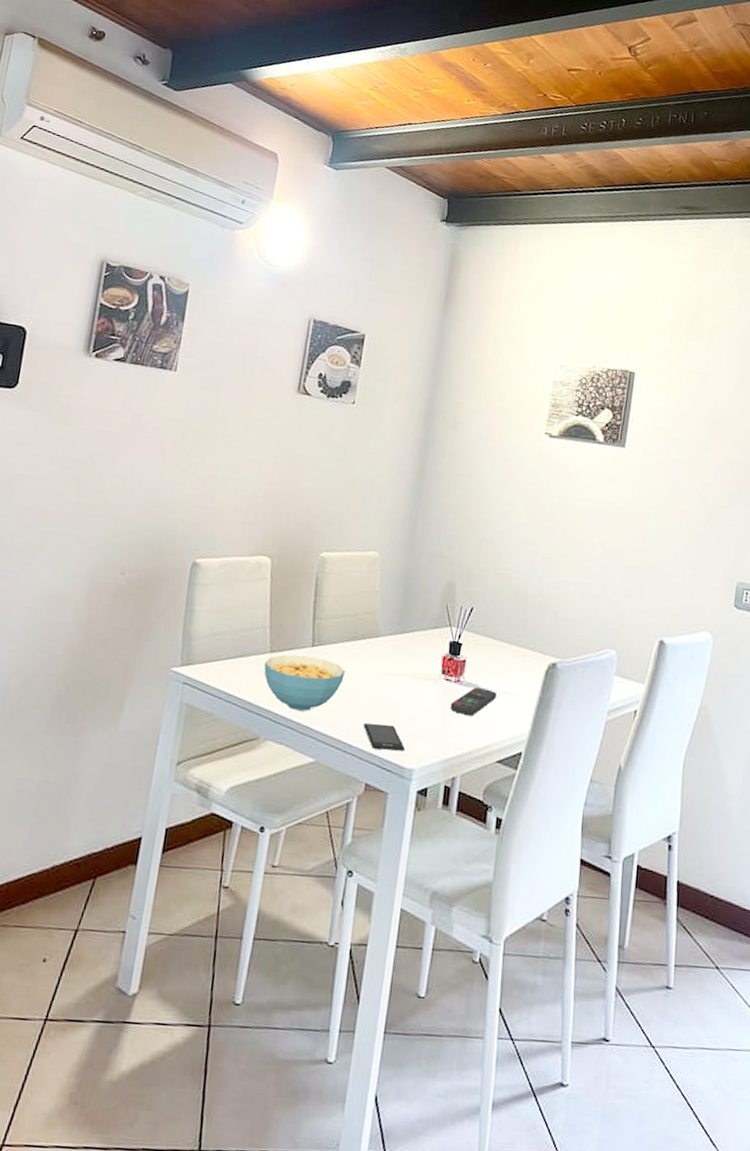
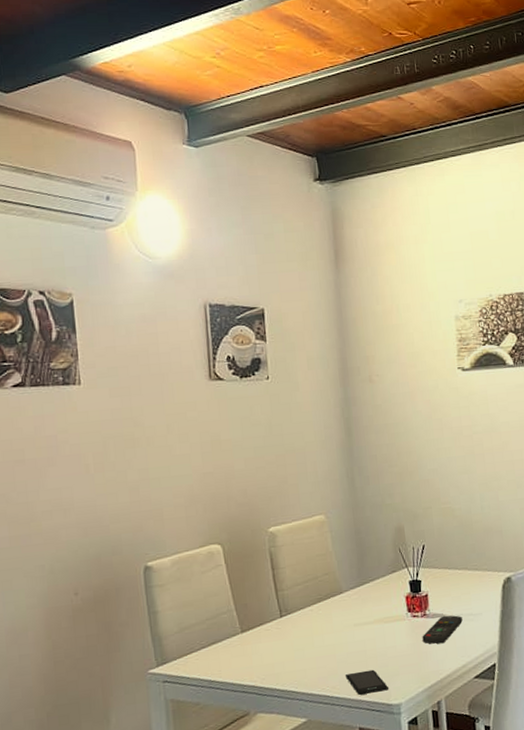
cereal bowl: present [264,654,345,711] -> none [237,626,318,680]

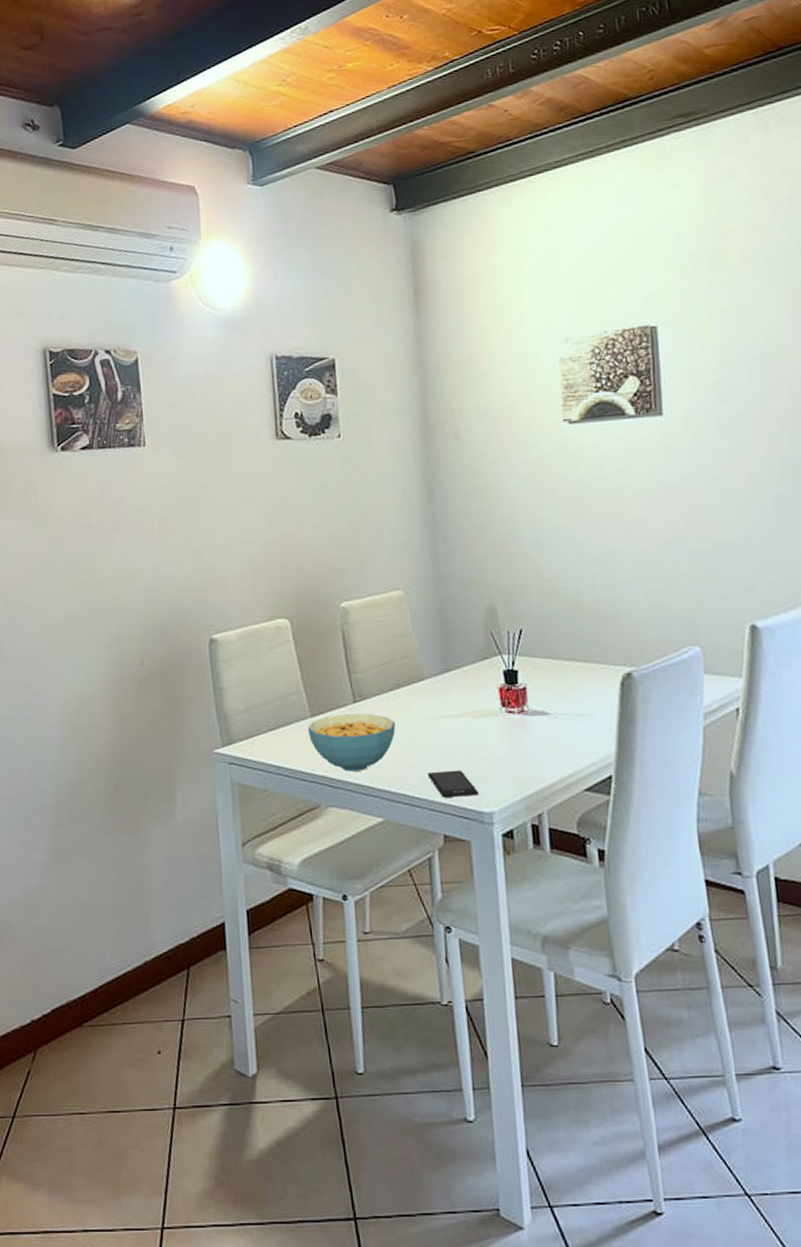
cereal bowl: none [237,626,318,680] -> present [307,713,396,772]
remote control: present [422,615,463,644] -> none [519,713,570,746]

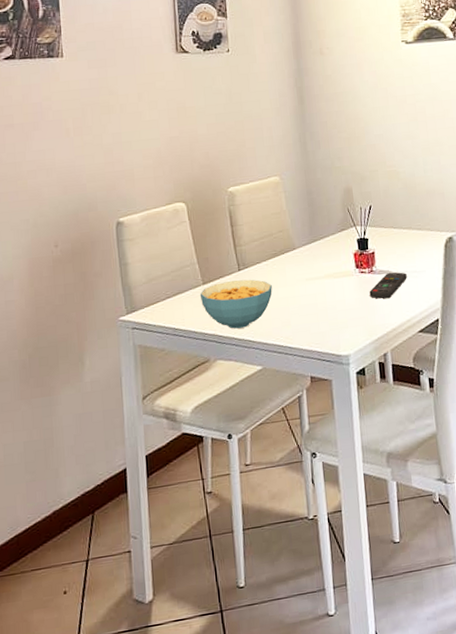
smartphone: present [427,770,480,797] -> none [297,321,339,345]
remote control: none [519,713,570,746] -> present [369,272,407,299]

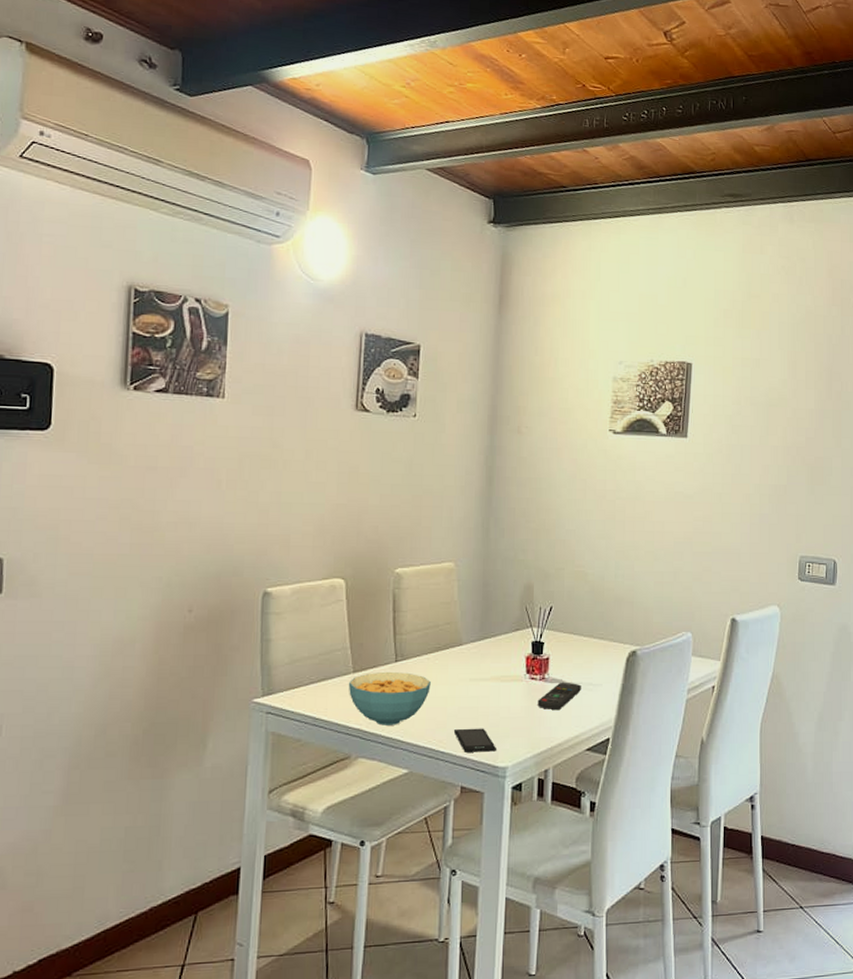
smartphone: none [297,321,339,345] -> present [453,728,497,752]

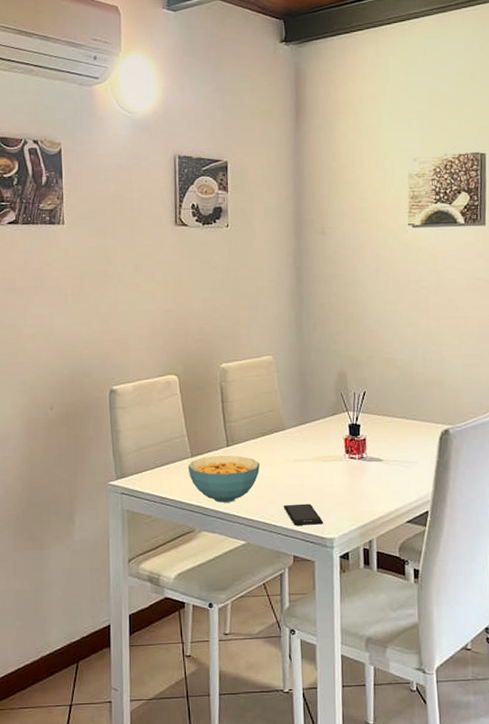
remote control: present [537,682,581,709] -> none [358,460,398,486]

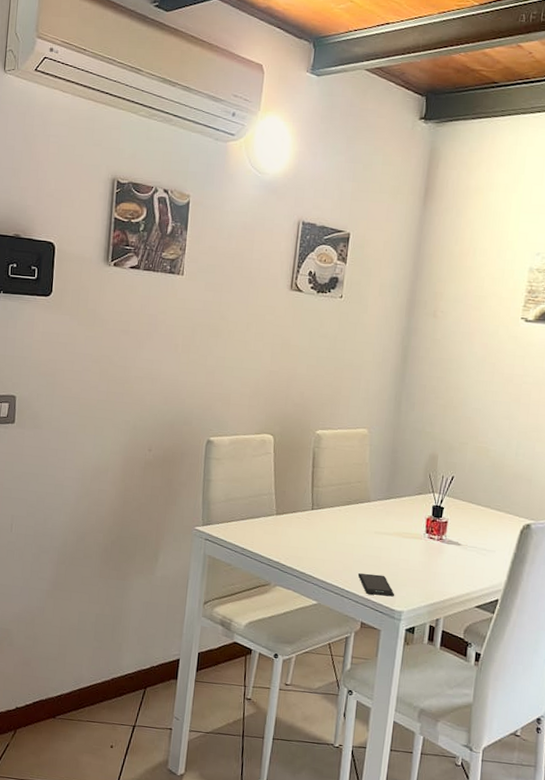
cereal bowl: present [187,455,260,503] -> none [271,516,341,563]

